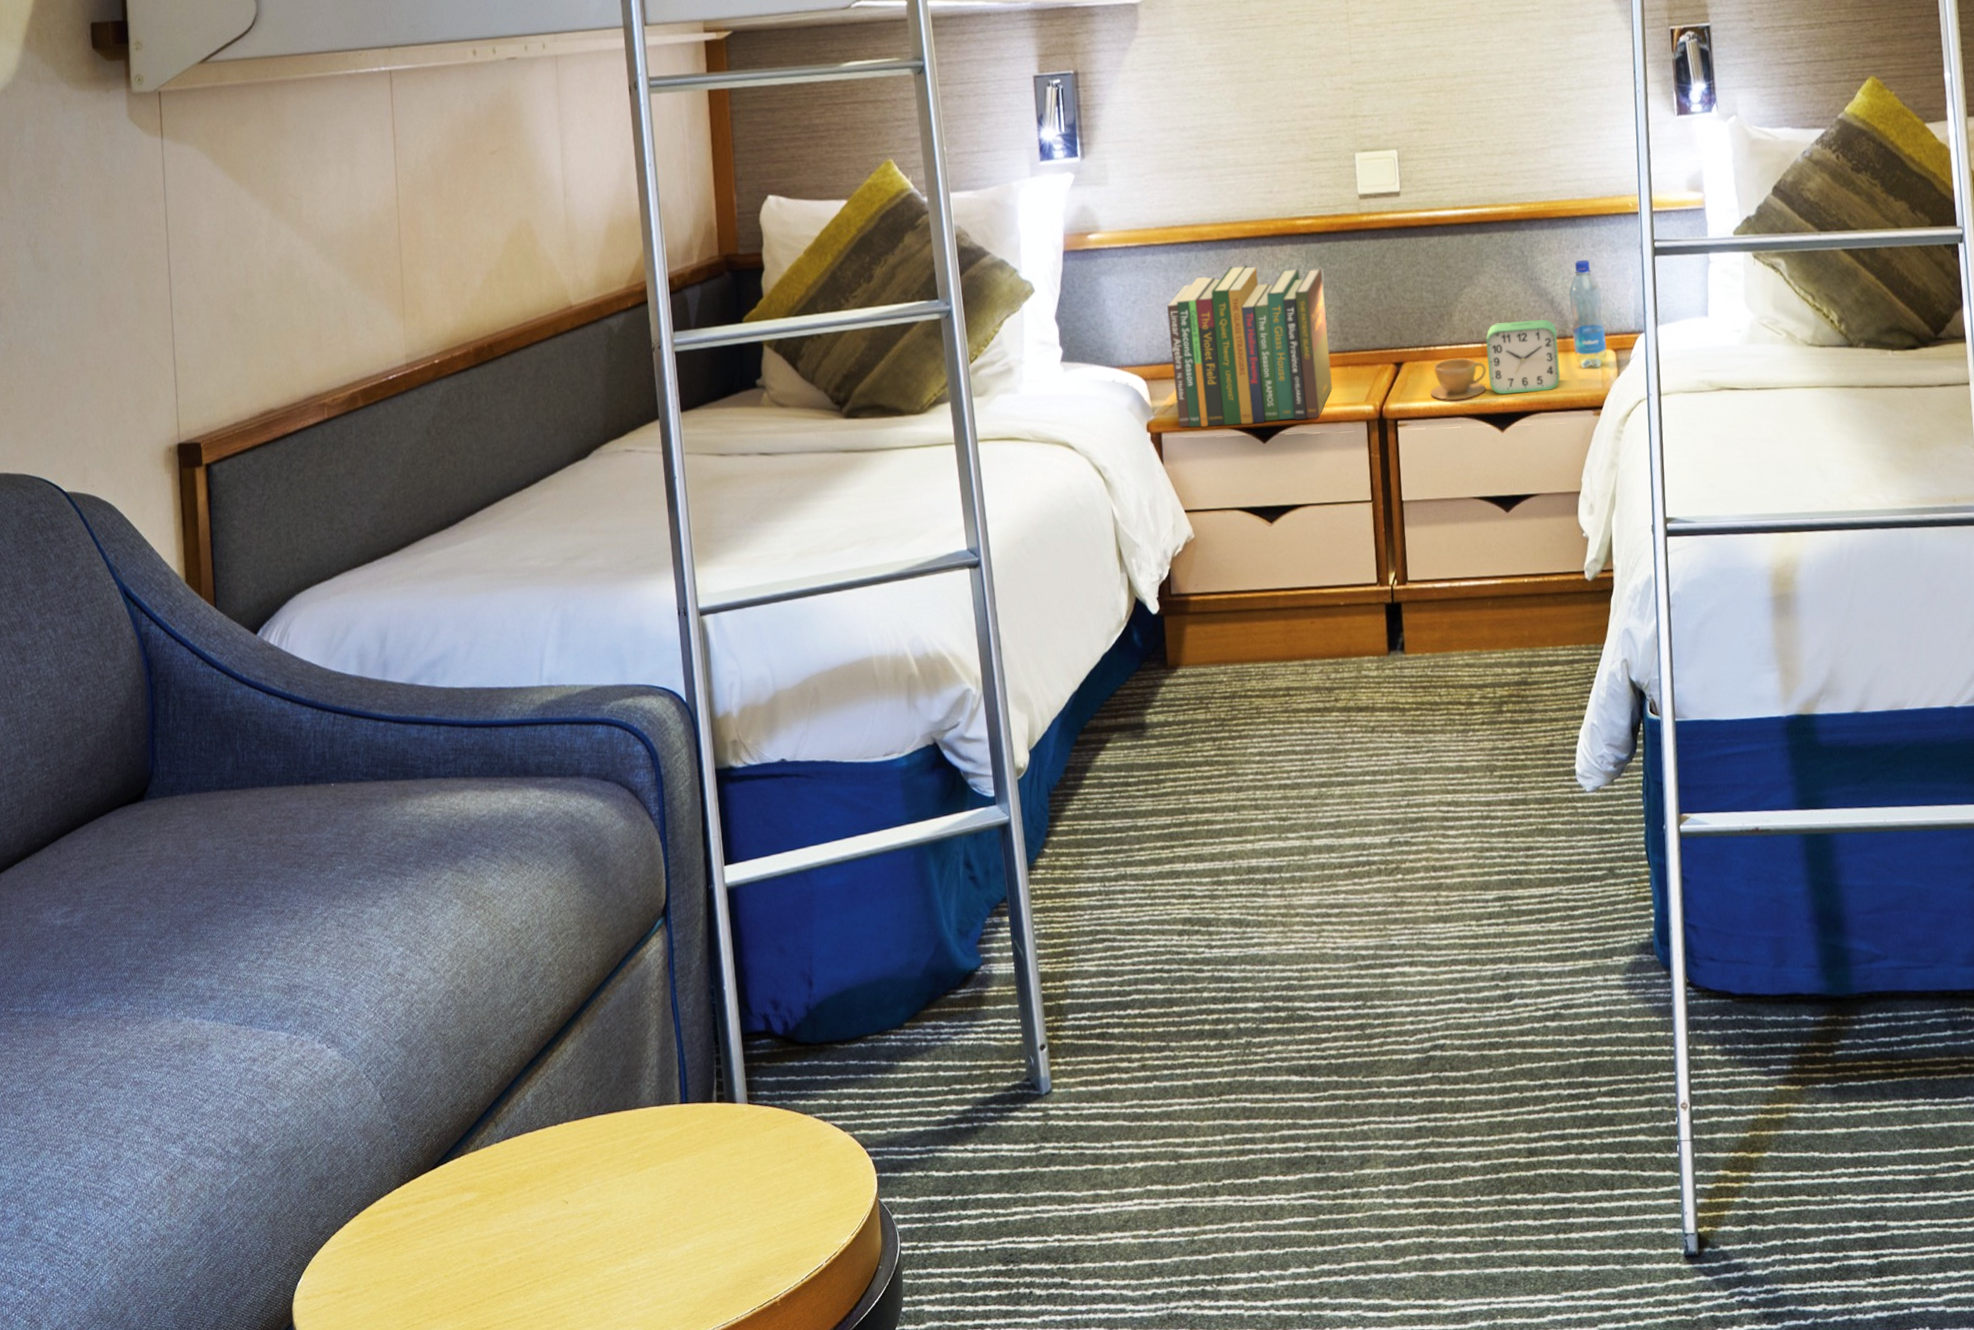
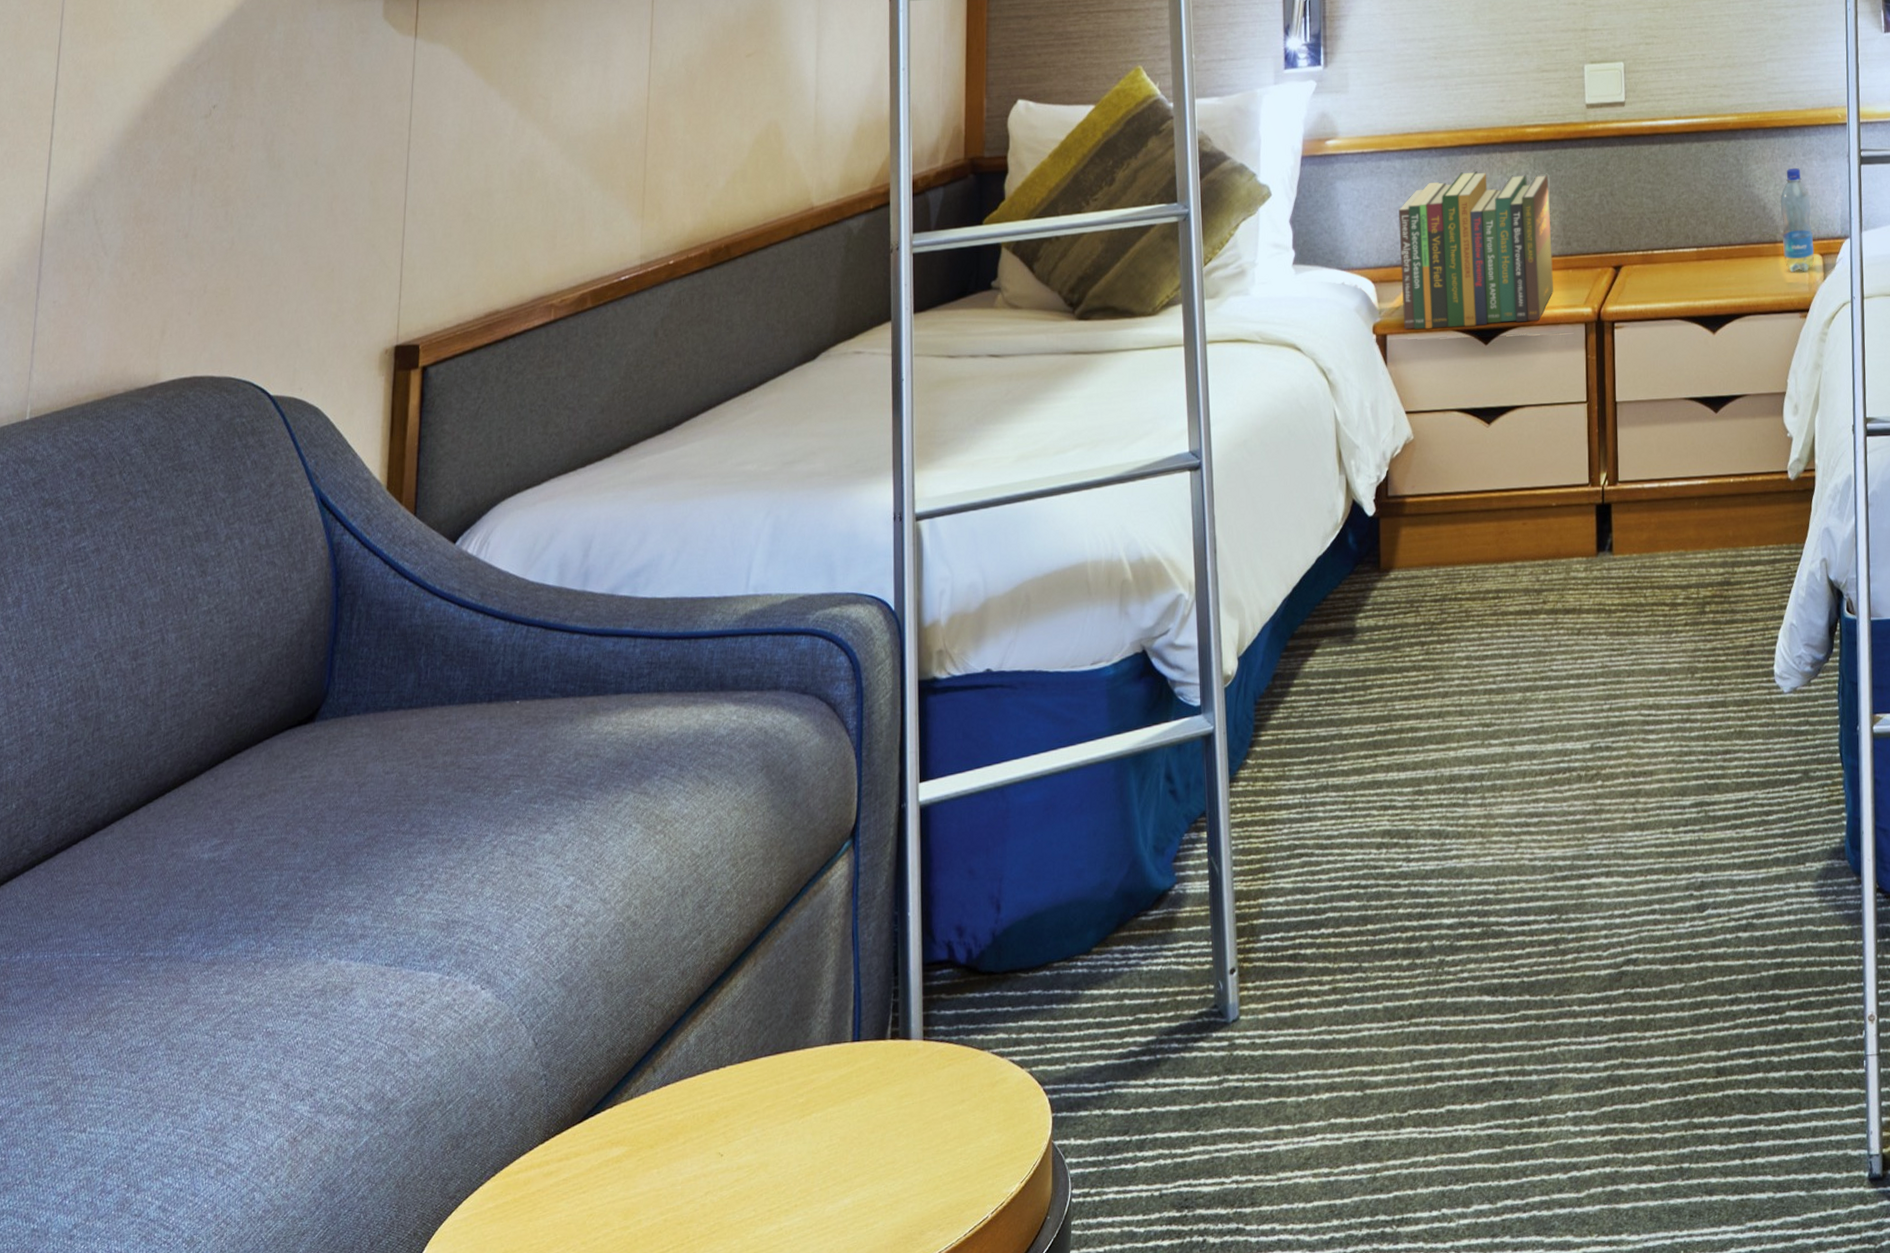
teacup: present [1429,357,1487,400] -> none [1646,261,1701,303]
alarm clock: present [1486,319,1561,395] -> none [1701,225,1770,298]

